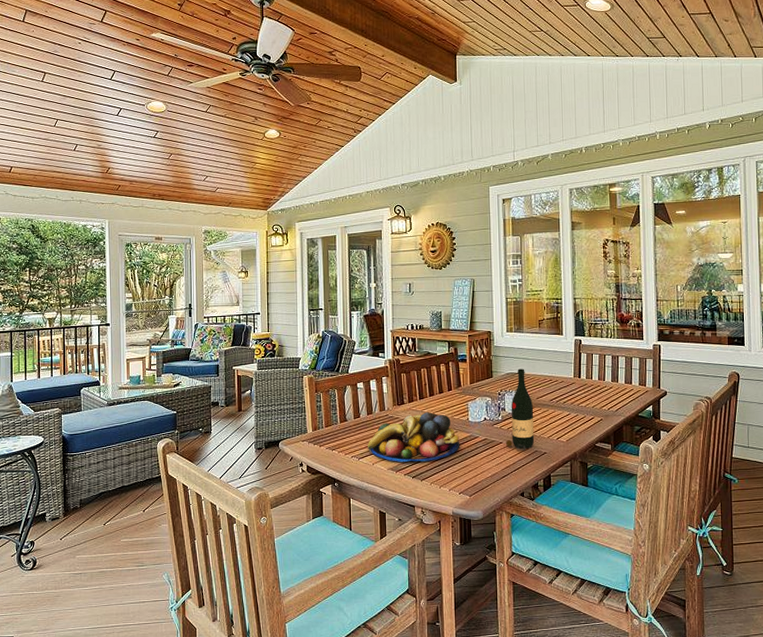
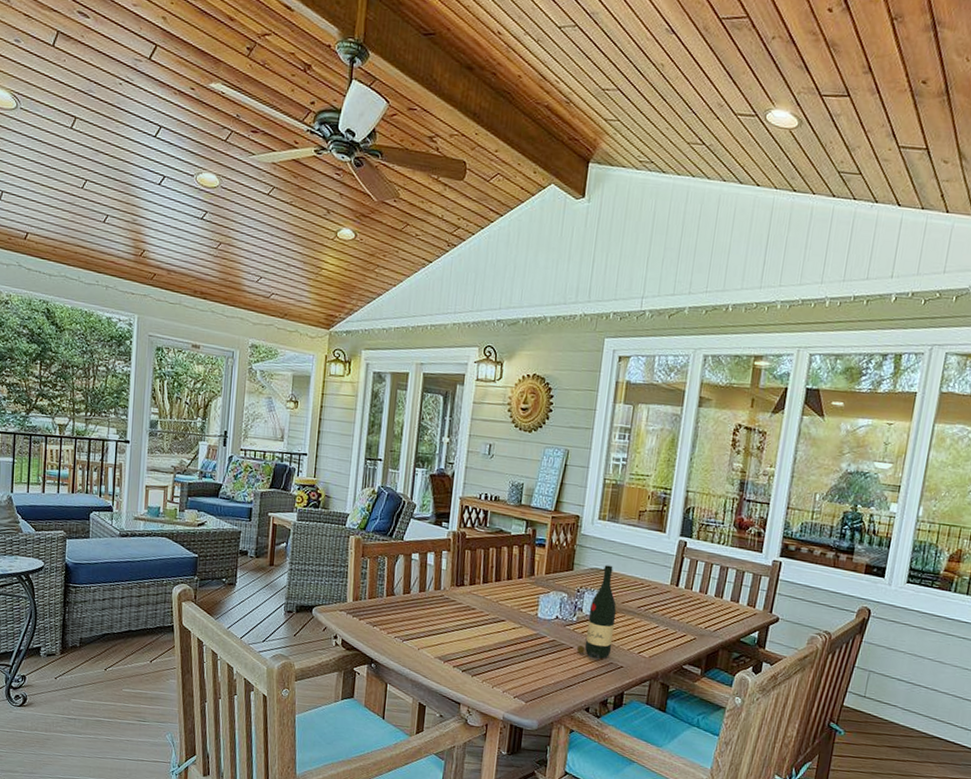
fruit bowl: present [368,412,460,462] -> none [415,599,523,656]

